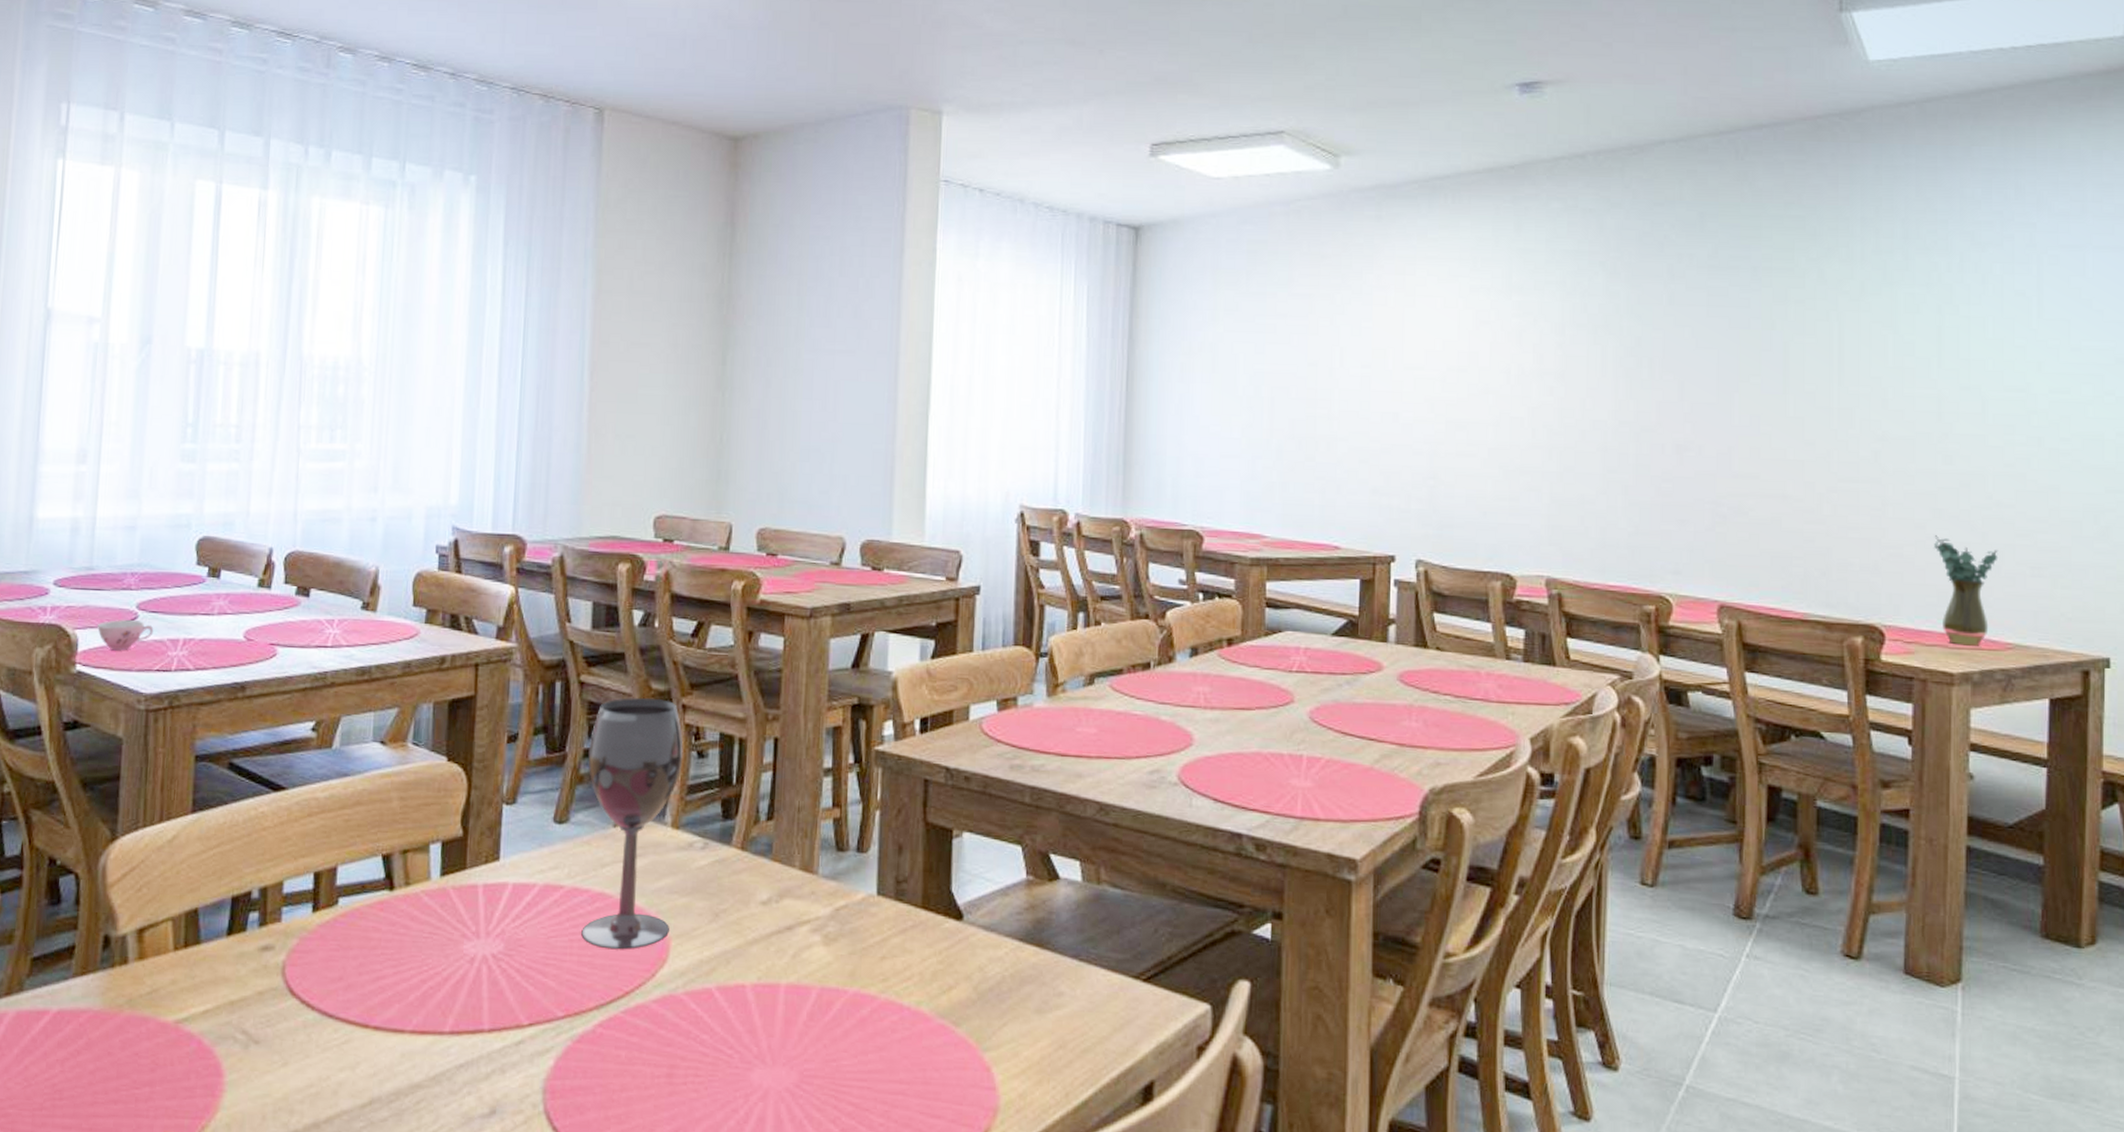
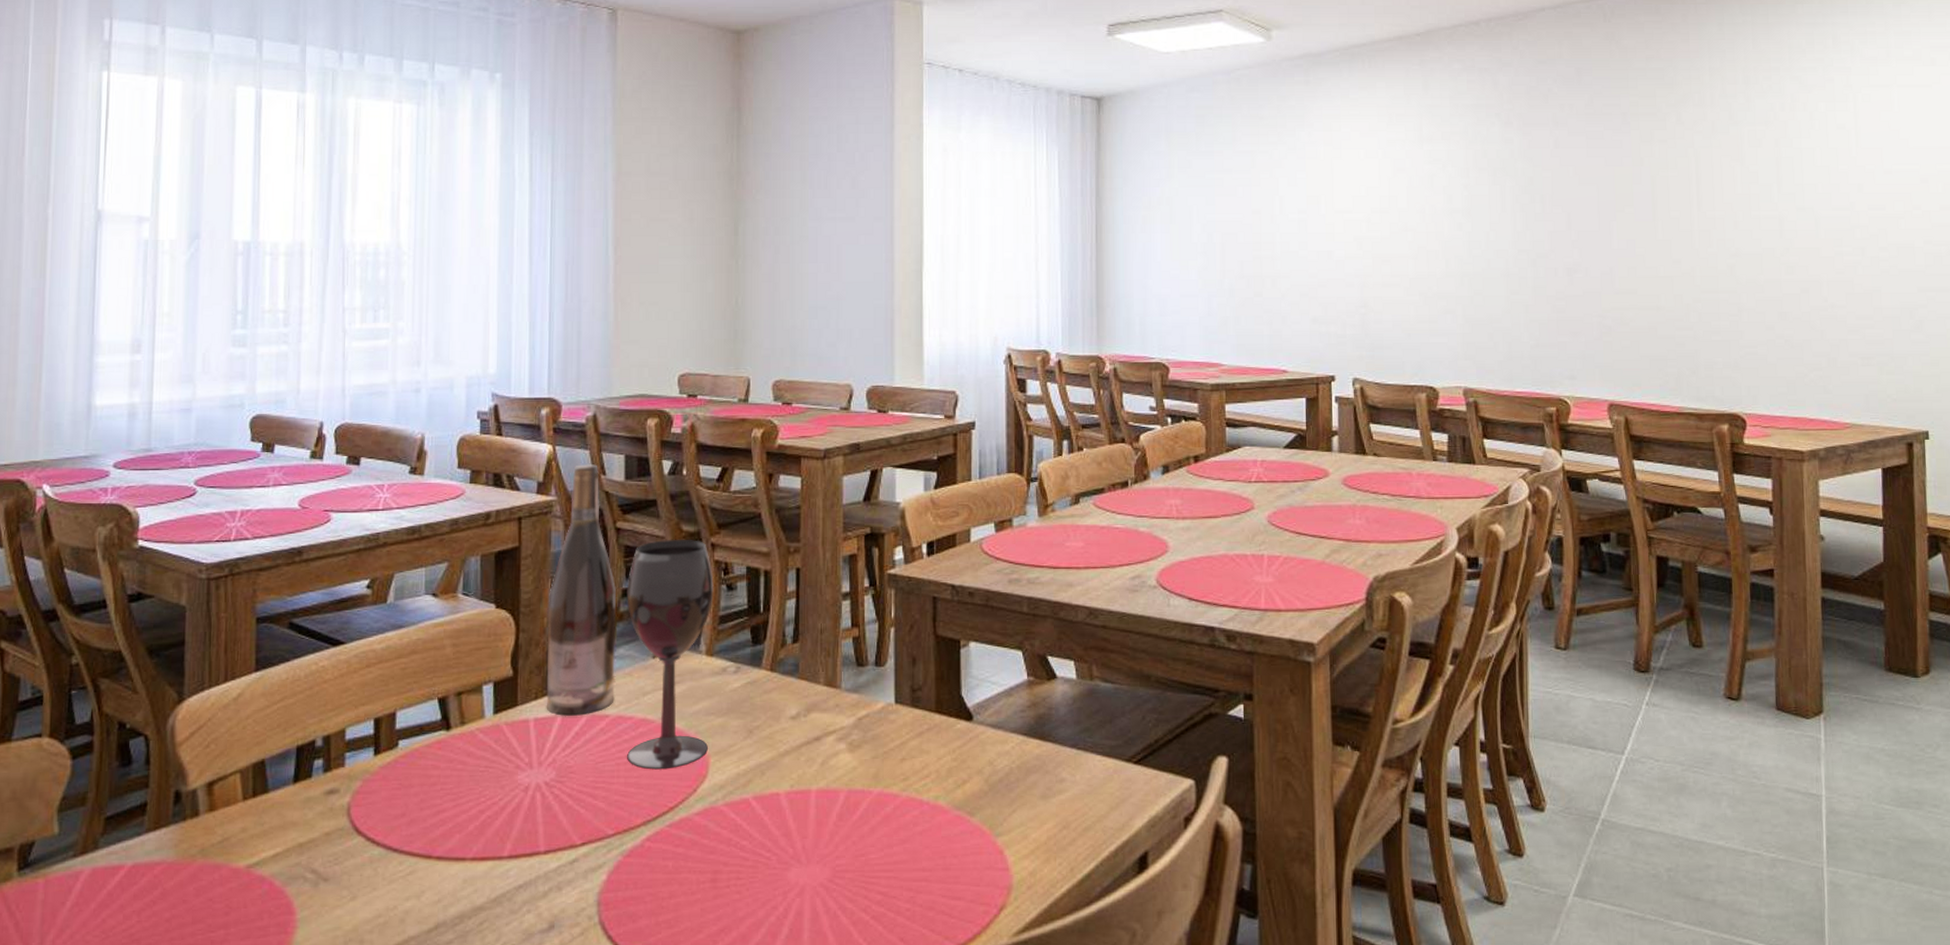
teacup: present [97,619,154,650] -> none [158,495,212,524]
wine bottle: none [496,609,578,885] -> present [546,464,617,717]
vase: present [1934,535,1998,648] -> none [1782,335,1835,428]

